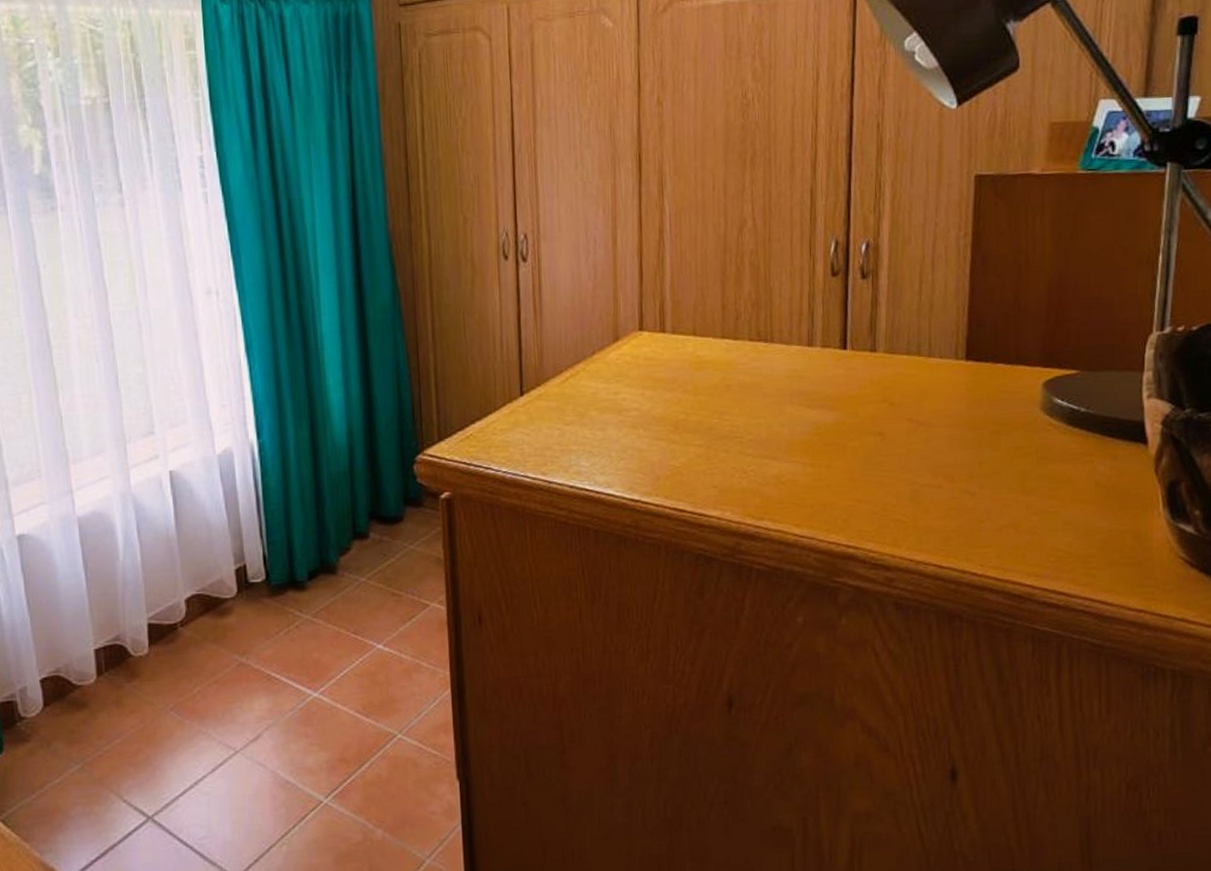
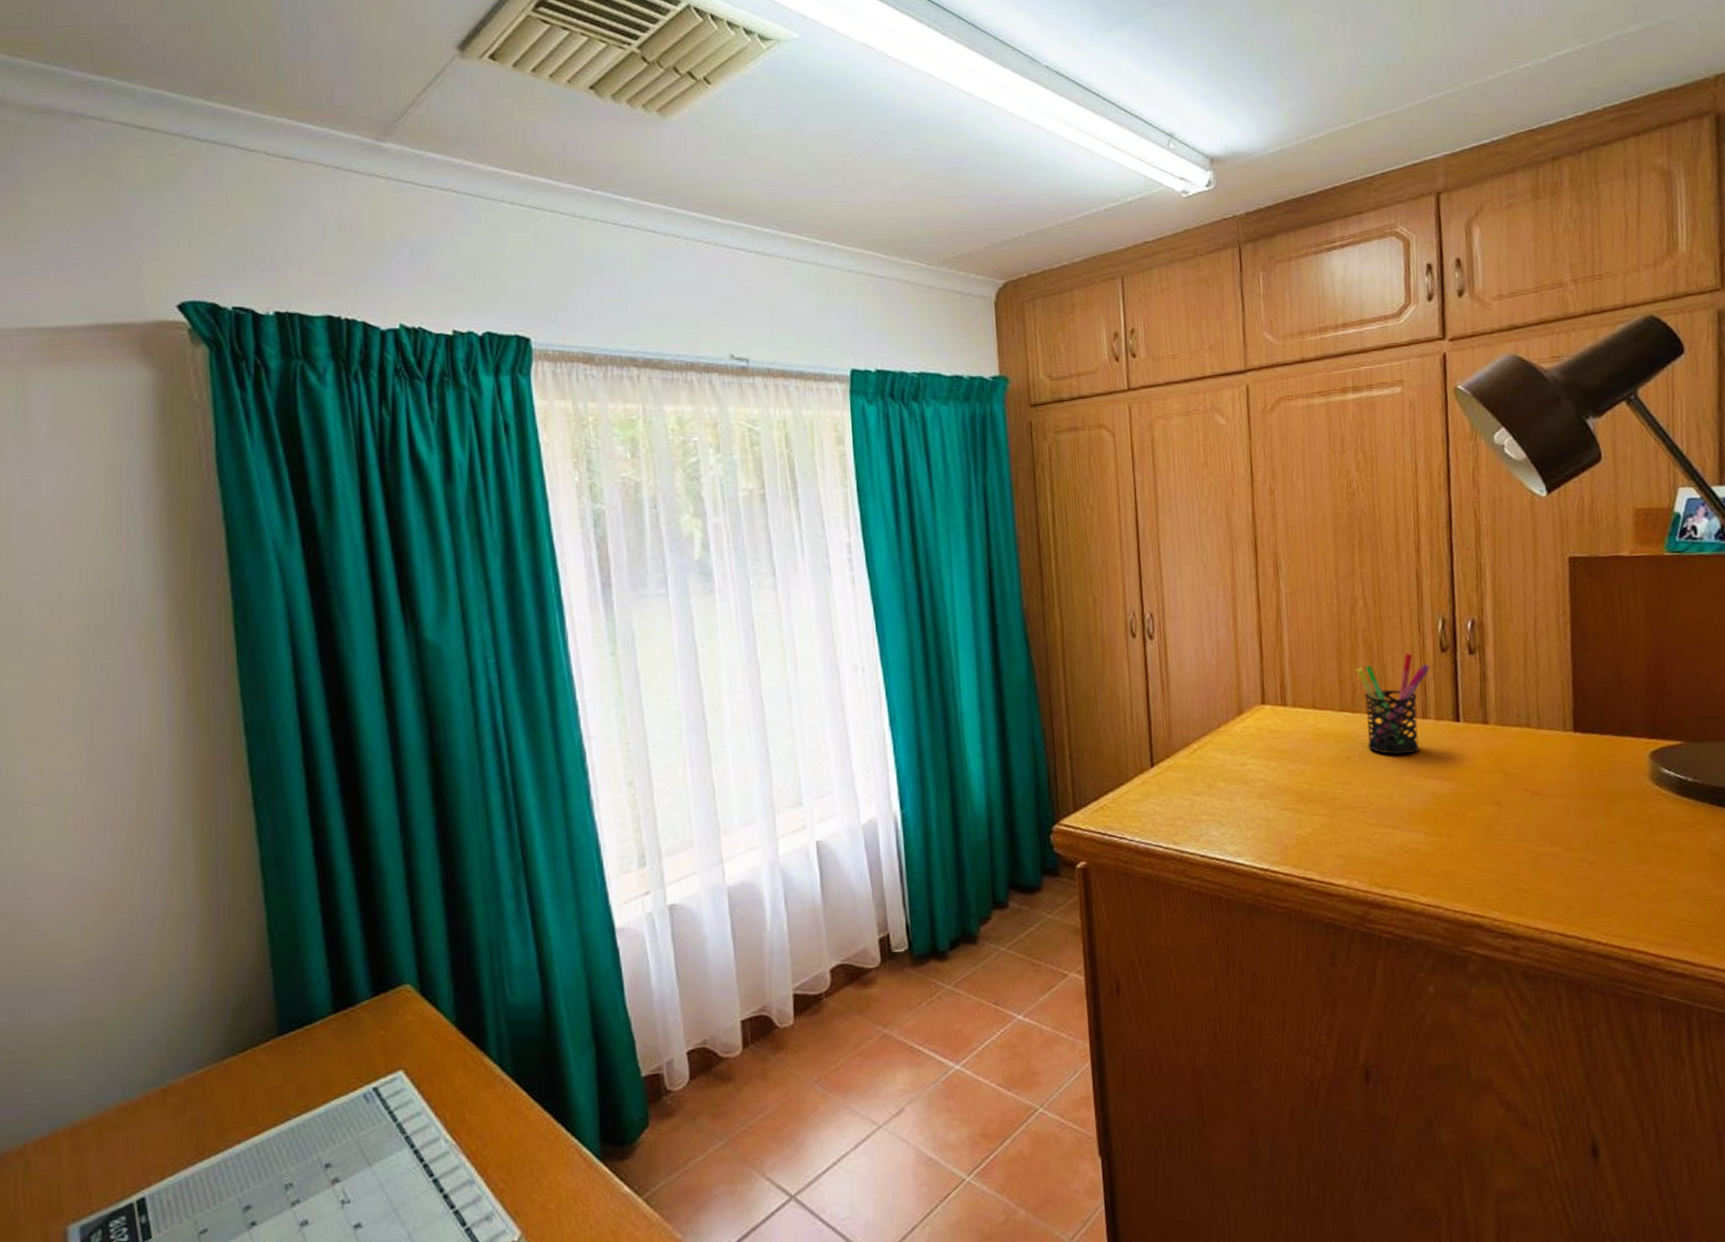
pen holder: none [740,277,819,384] -> present [1356,653,1430,755]

